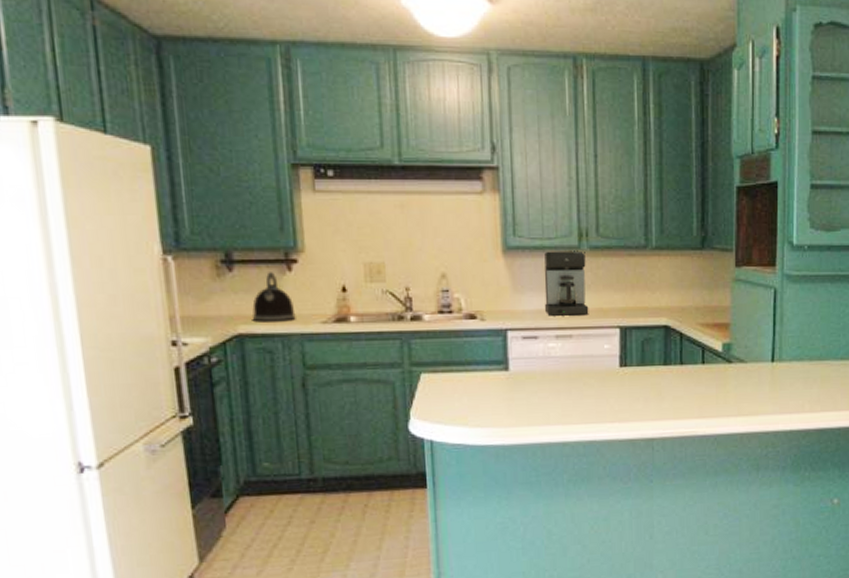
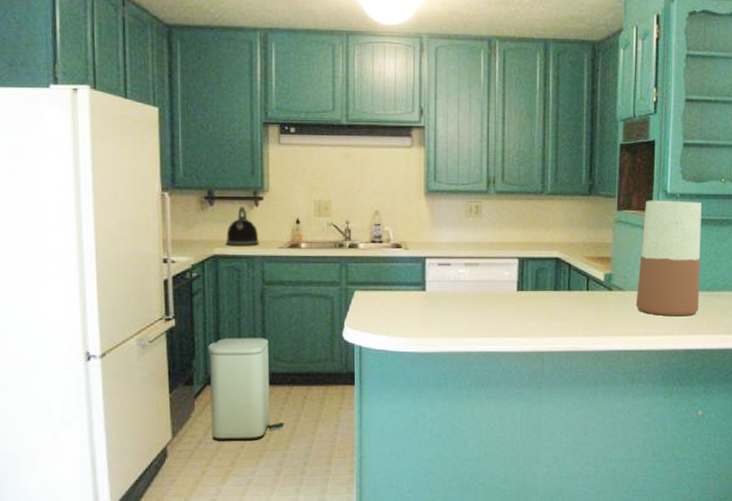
pedal bin: none [238,435,342,564] -> present [208,338,285,441]
coffee maker: present [544,251,589,316] -> none [458,194,493,247]
vase: none [759,253,834,391] -> present [635,200,703,317]

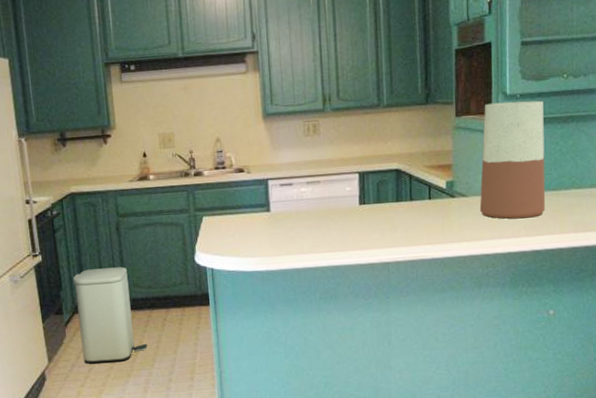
kettle: present [225,207,259,247] -> none [80,145,111,184]

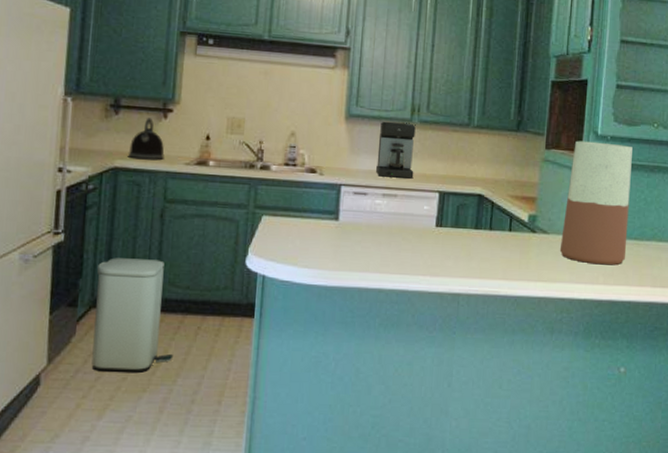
kettle: none [80,145,111,184] -> present [128,118,165,161]
coffee maker: none [296,113,333,167] -> present [376,121,416,179]

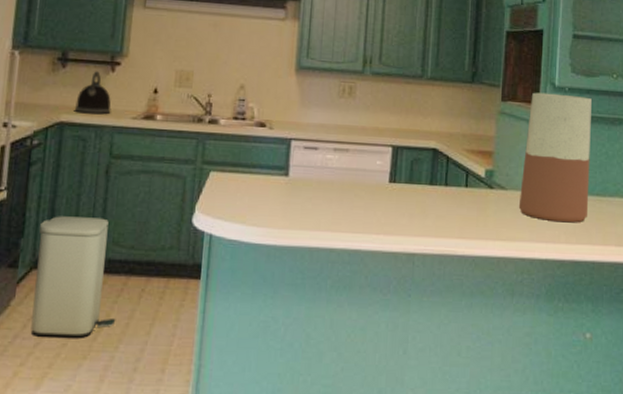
coffee maker: present [376,121,416,179] -> none [327,73,368,132]

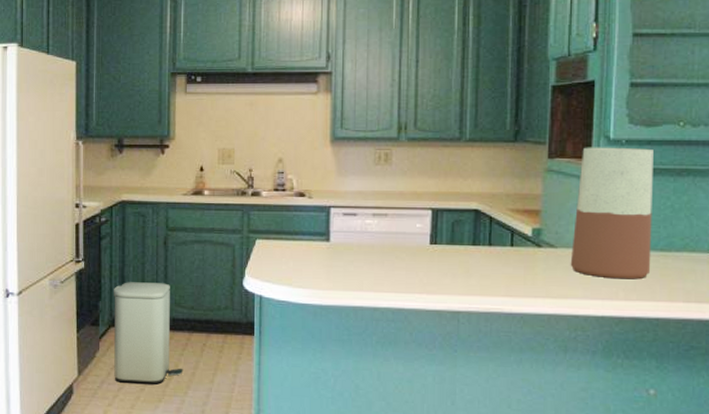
kettle: present [74,71,111,116] -> none [132,154,164,194]

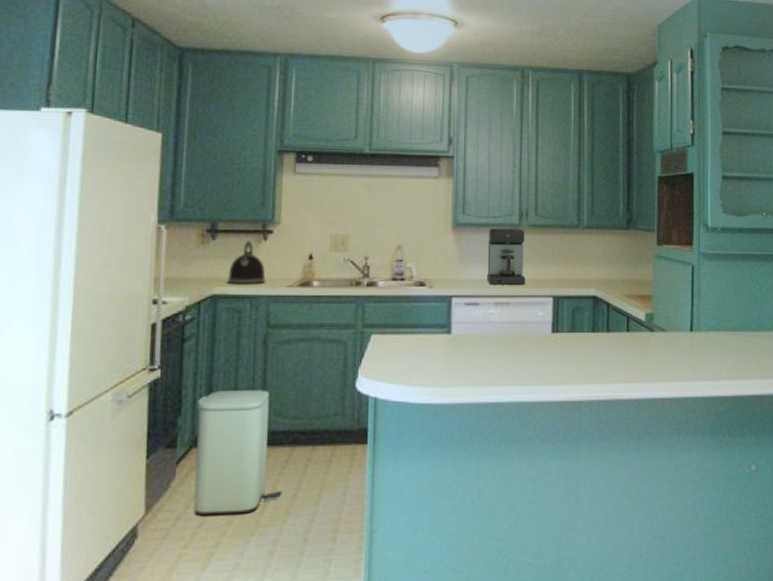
kettle: none [132,154,164,194] -> present [227,241,266,286]
coffee maker: none [365,141,404,197] -> present [487,228,526,285]
vase: present [570,147,655,279] -> none [679,234,747,360]

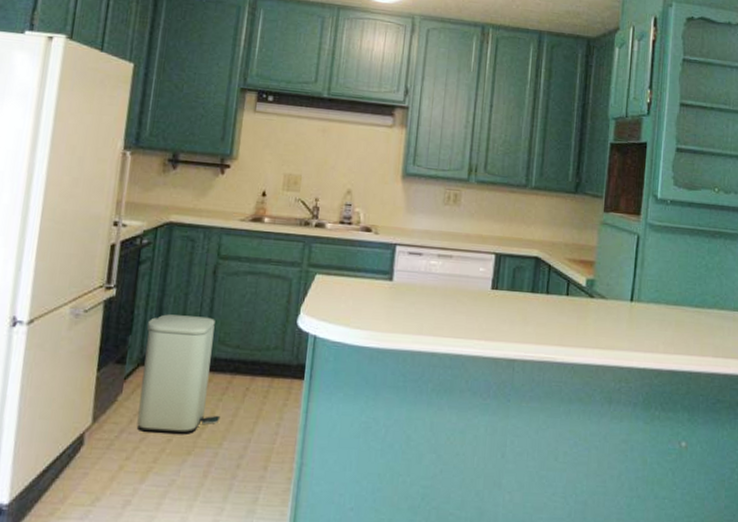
kettle: present [227,241,266,286] -> none [183,173,220,217]
coffee maker: present [487,228,526,285] -> none [432,180,473,240]

